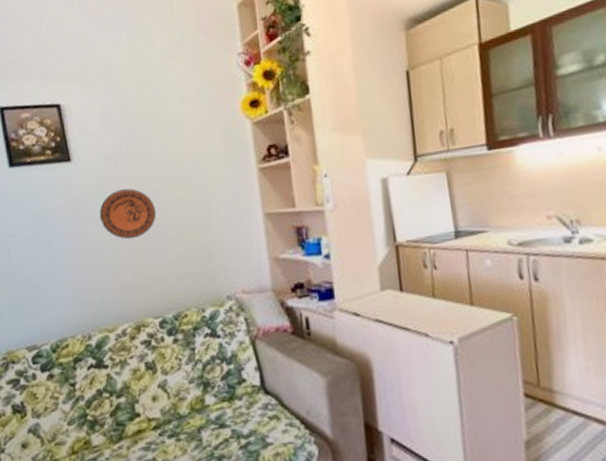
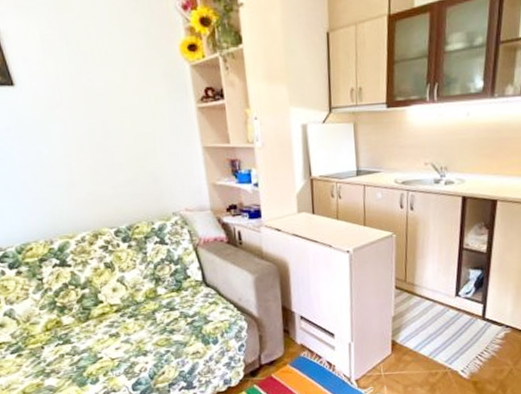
decorative plate: present [100,188,157,240] -> none [49,116,105,162]

